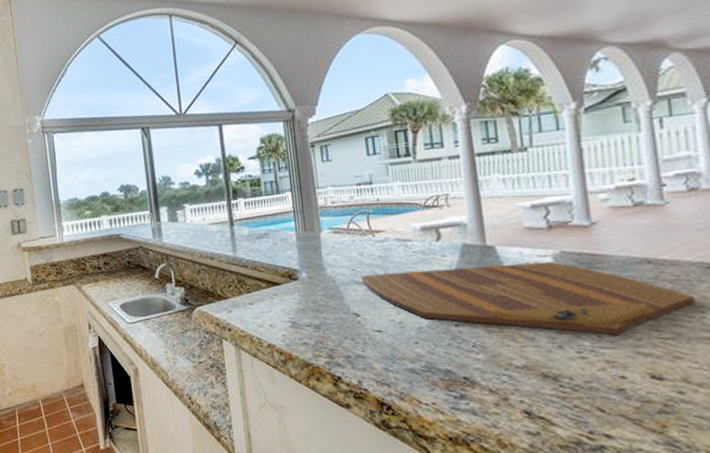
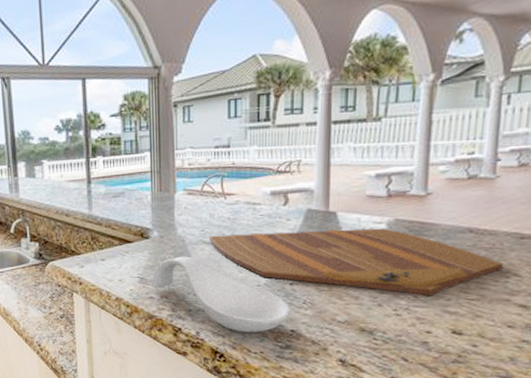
spoon rest: none [303,297,461,381] -> present [151,256,291,332]

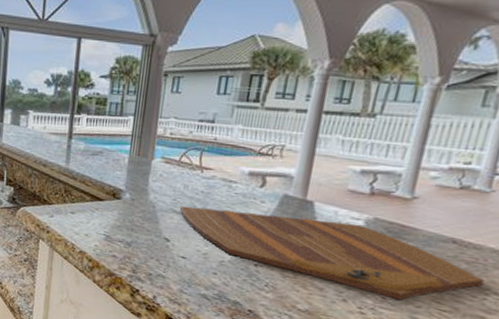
spoon rest: present [151,256,291,332] -> none [115,221,252,307]

